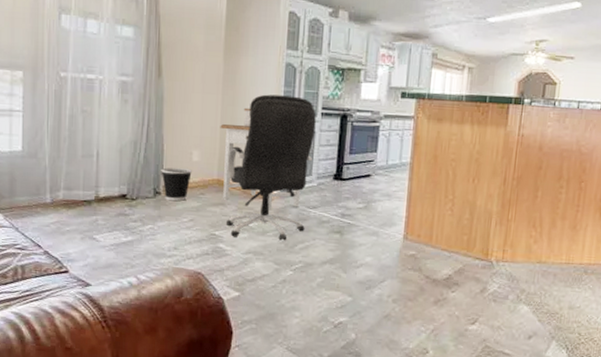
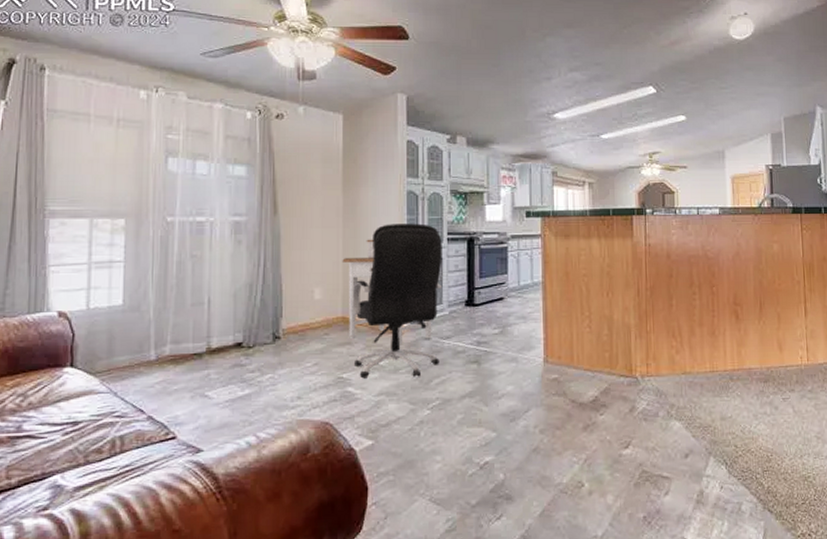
wastebasket: present [161,167,192,201] -> none [280,308,314,345]

